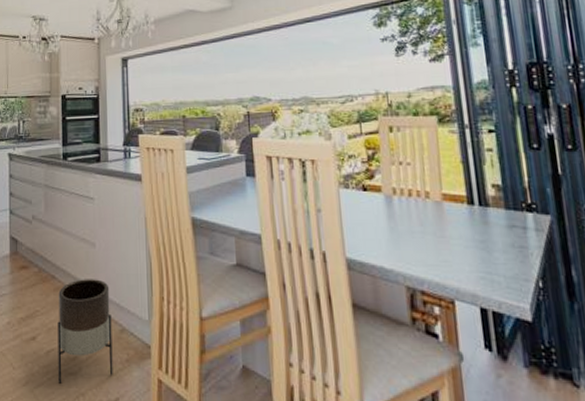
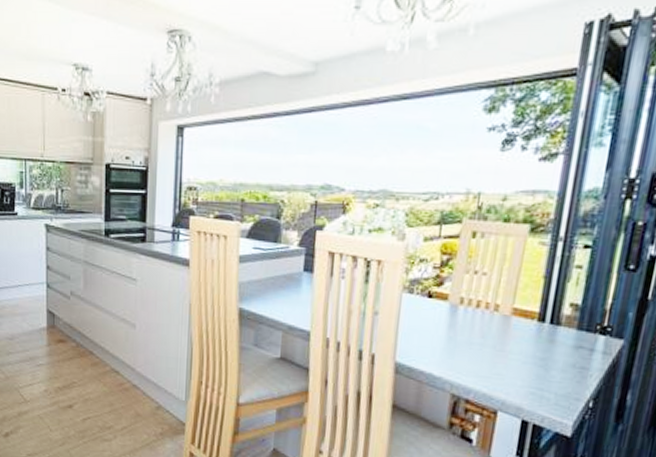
planter: present [57,279,113,383] -> none [94,357,148,447]

